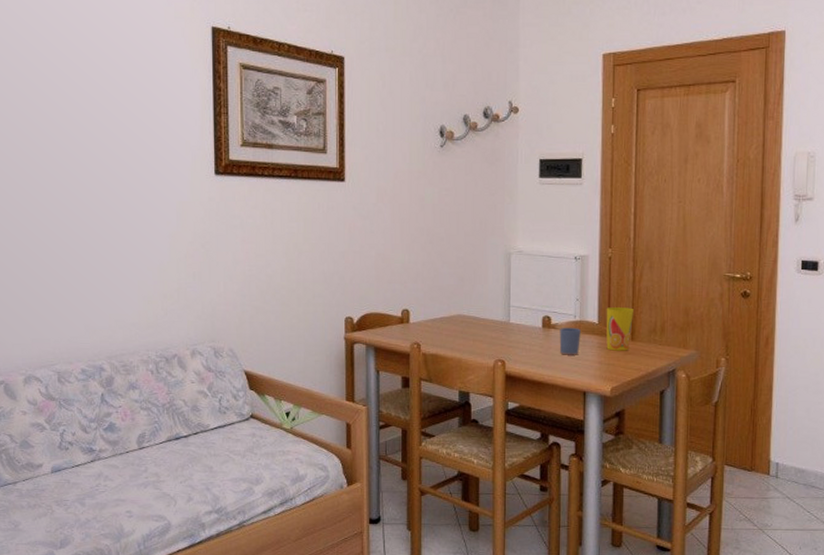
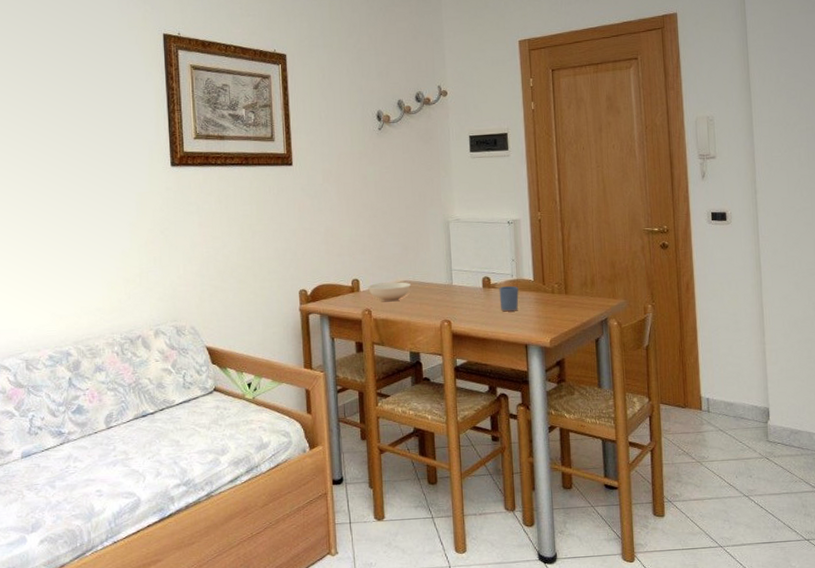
bowl: none [418,315,466,336] -> present [368,282,412,302]
cup: present [606,307,633,351] -> none [540,264,565,305]

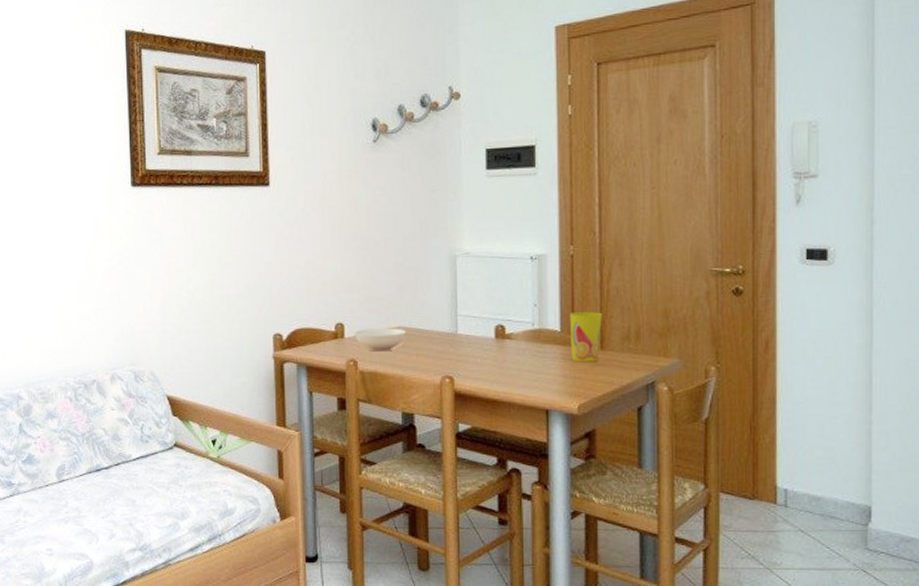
mug: present [499,286,519,312] -> none [515,337,540,369]
cup: none [540,264,565,305] -> present [569,312,602,362]

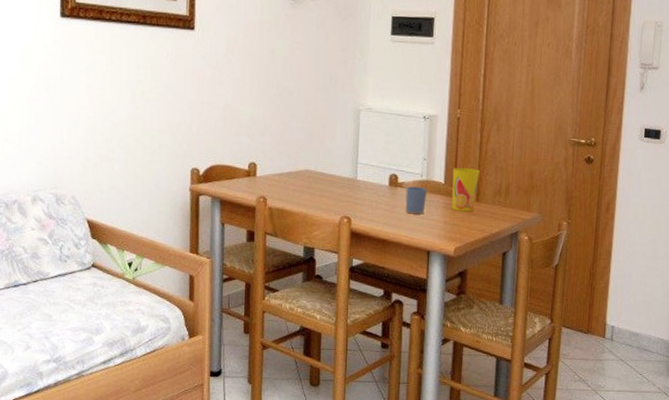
bowl: present [354,328,407,352] -> none [265,169,313,191]
mug: none [515,337,540,369] -> present [405,187,427,214]

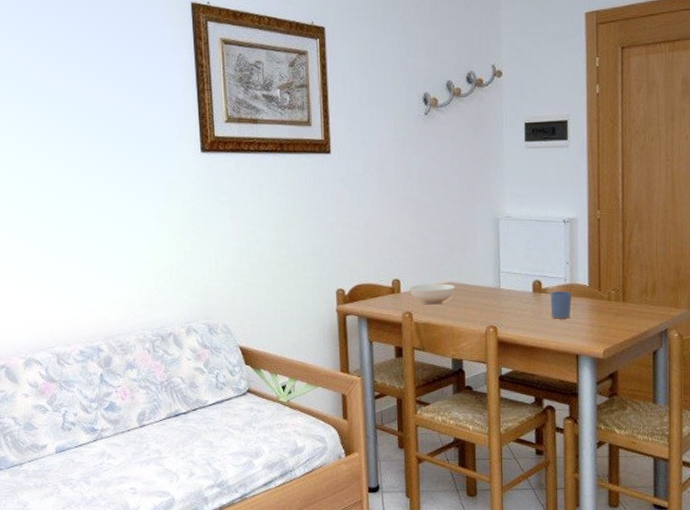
bowl: none [265,169,313,191] -> present [409,283,456,305]
cup: present [451,168,480,212] -> none [596,269,624,313]

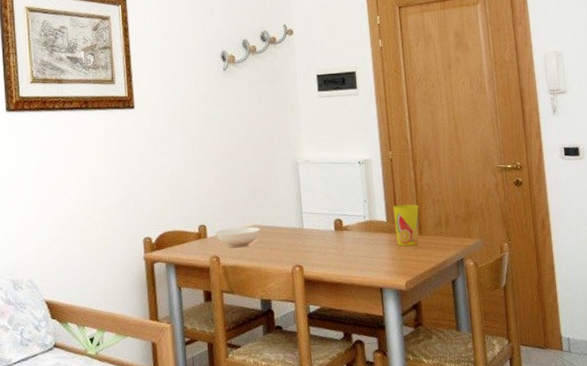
mug: present [550,291,572,319] -> none [351,228,372,255]
cup: none [596,269,624,313] -> present [393,204,419,247]

